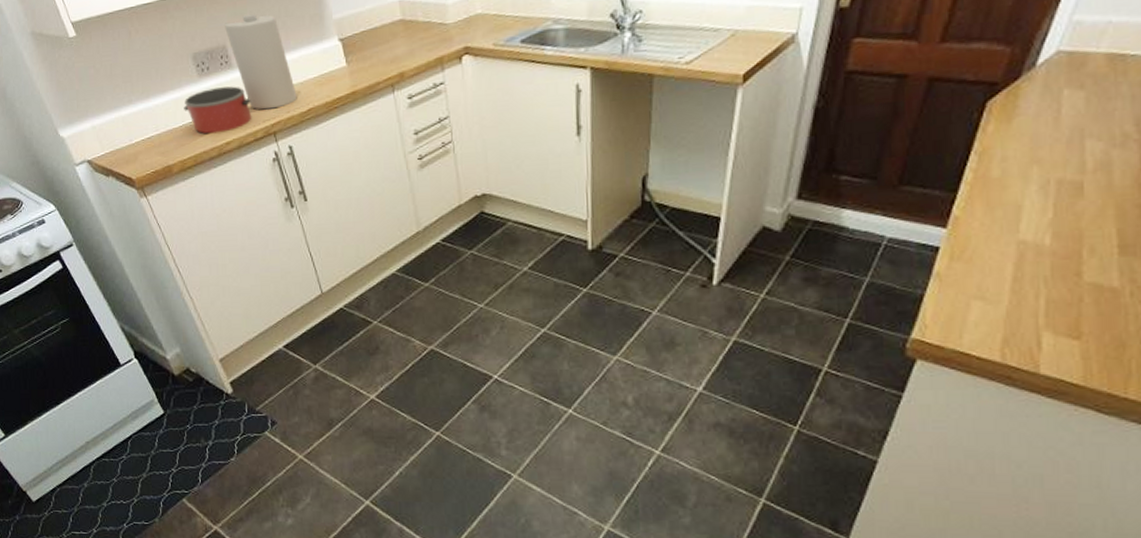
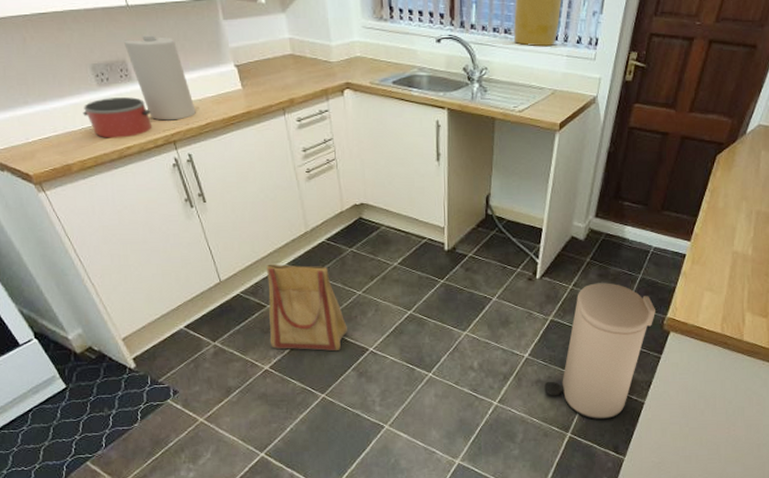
shopping bag: none [372,271,467,379] -> present [266,264,347,352]
pedal bin: none [726,289,892,483] -> present [544,283,655,420]

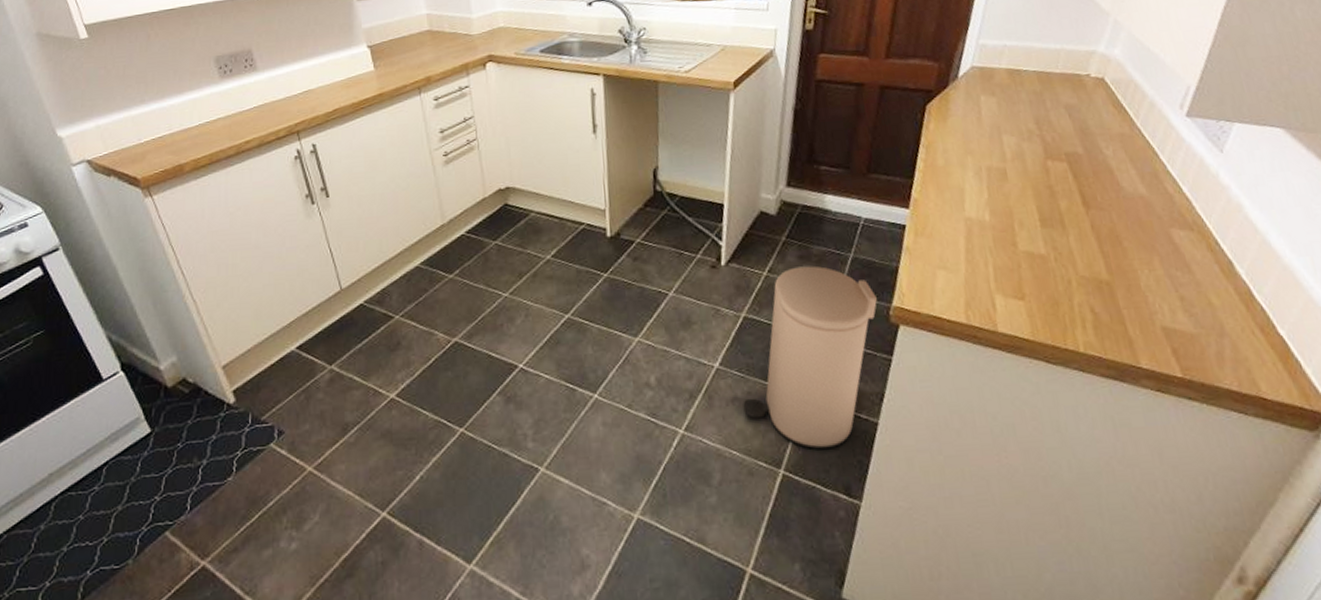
cooking pot: present [83,97,153,138] -> none [202,87,275,134]
paper towel holder: present [124,34,196,121] -> none [252,21,323,110]
shopping bag: present [266,264,347,352] -> none [395,264,491,371]

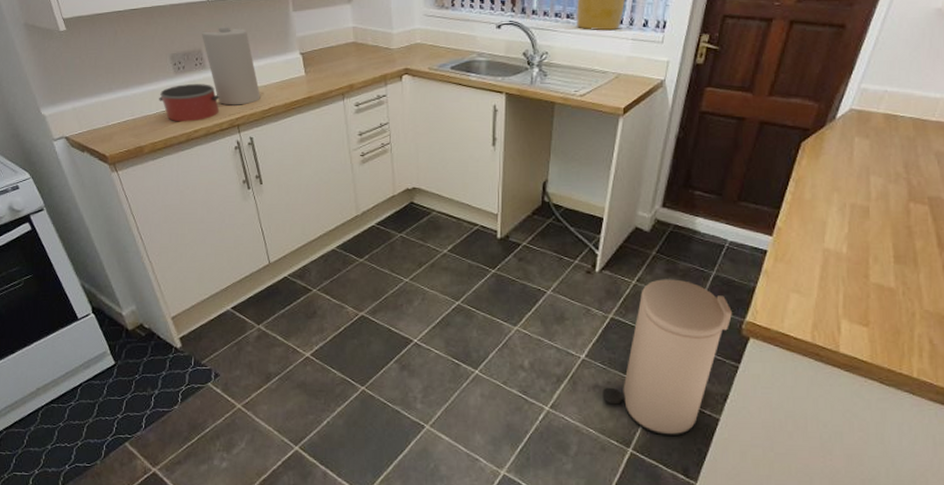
cooking pot: none [202,87,275,134] -> present [159,84,220,122]
paper towel holder: none [252,21,323,110] -> present [202,26,261,106]

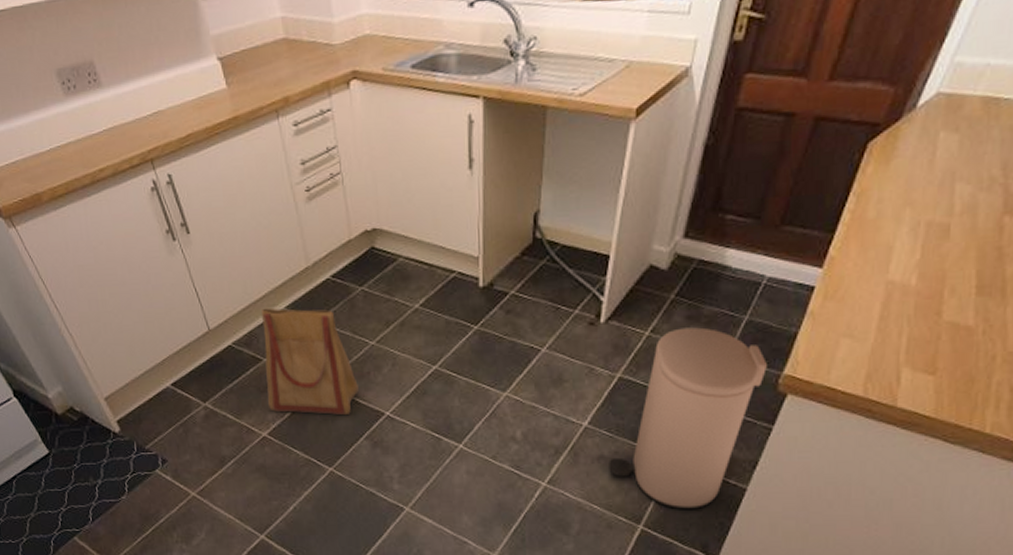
cooking pot: present [159,84,220,122] -> none [50,107,127,160]
paper towel holder: present [202,26,261,106] -> none [91,25,175,135]
shopping bag: none [313,247,392,341] -> present [260,307,359,416]

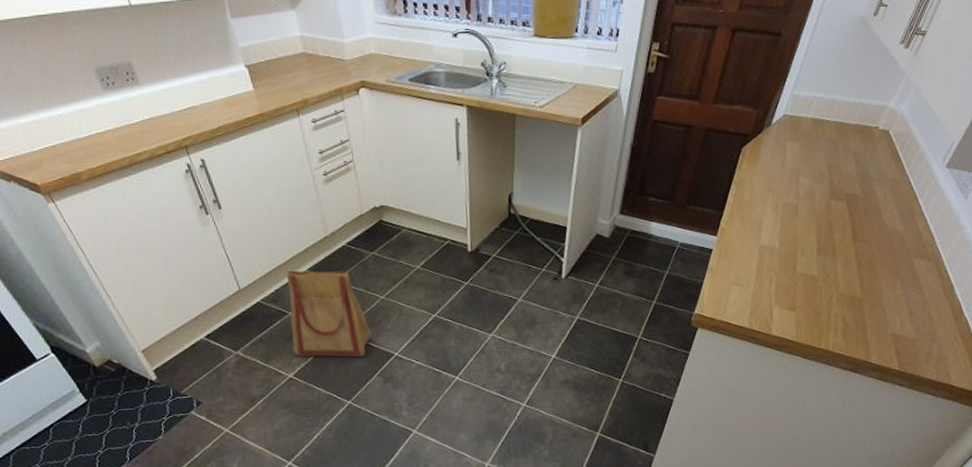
pedal bin: present [609,327,767,510] -> none [572,280,683,419]

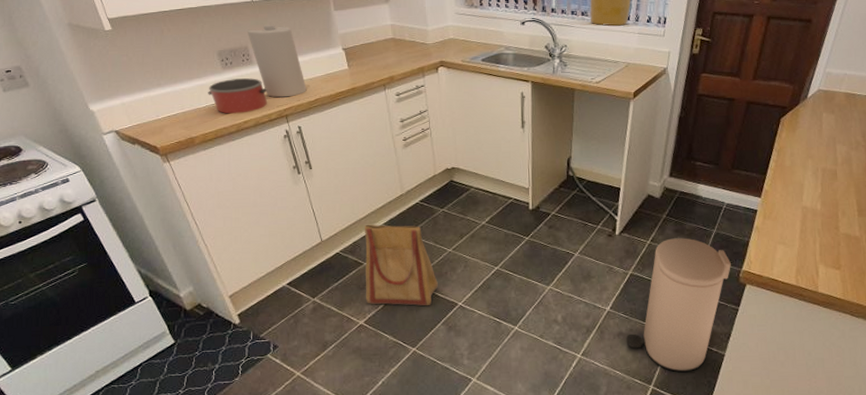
cooking pot: none [90,101,163,145] -> present [208,78,268,114]
paper towel holder: none [129,35,207,125] -> present [248,24,307,98]
pedal bin: none [572,280,683,419] -> present [626,238,731,373]

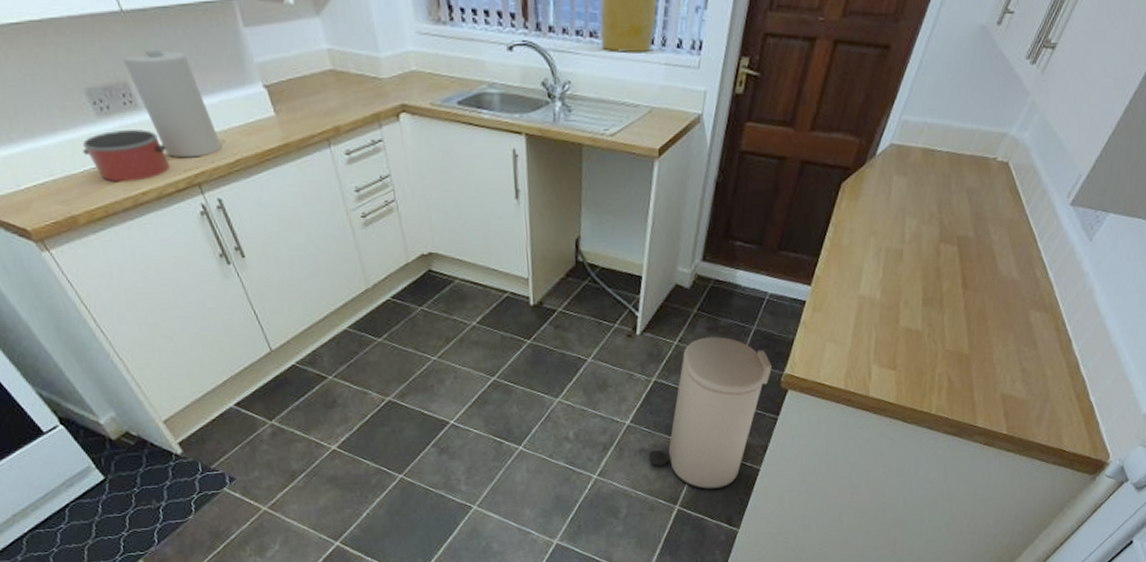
shopping bag: present [364,224,438,306] -> none [323,328,424,426]

